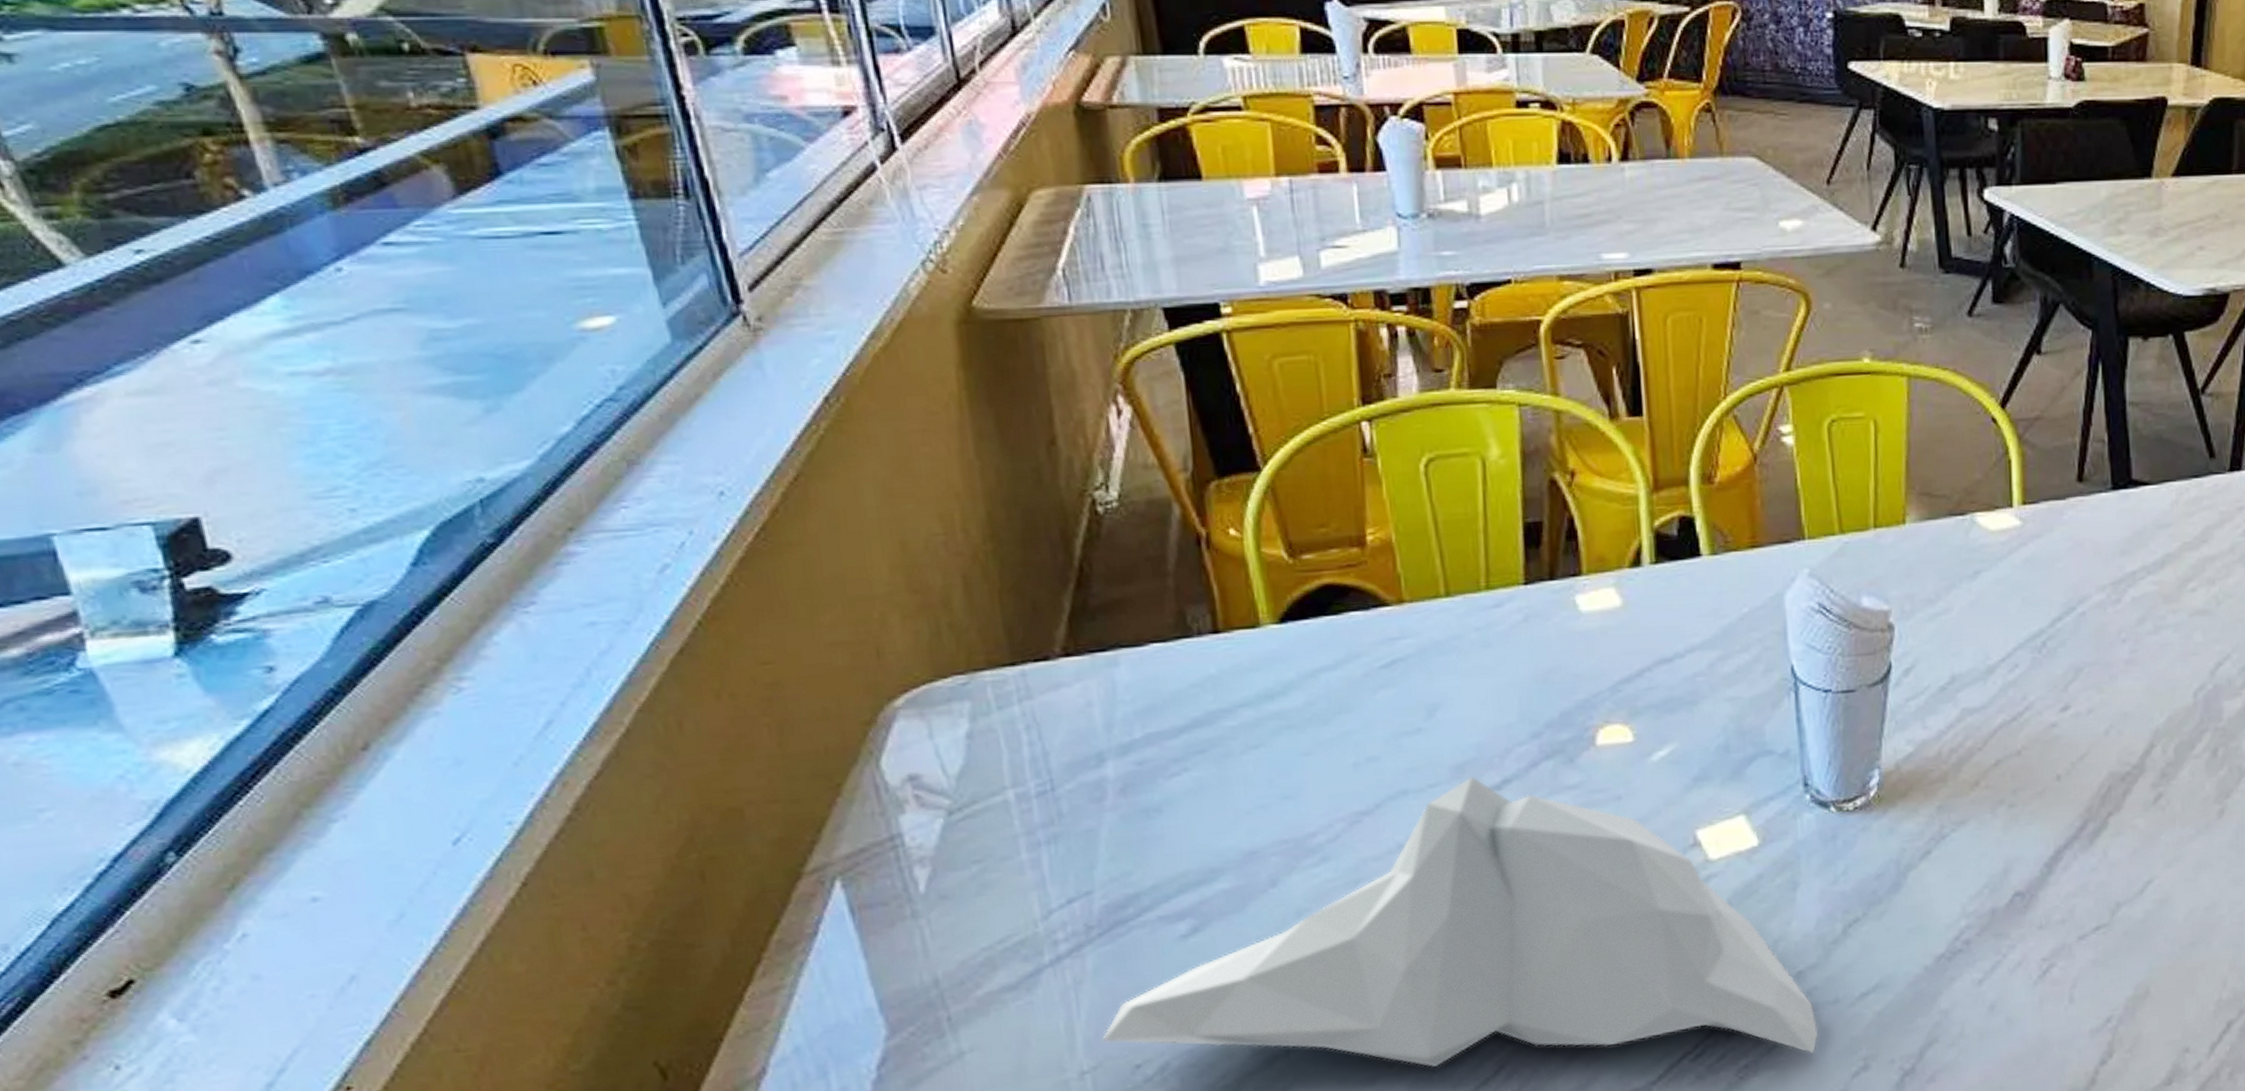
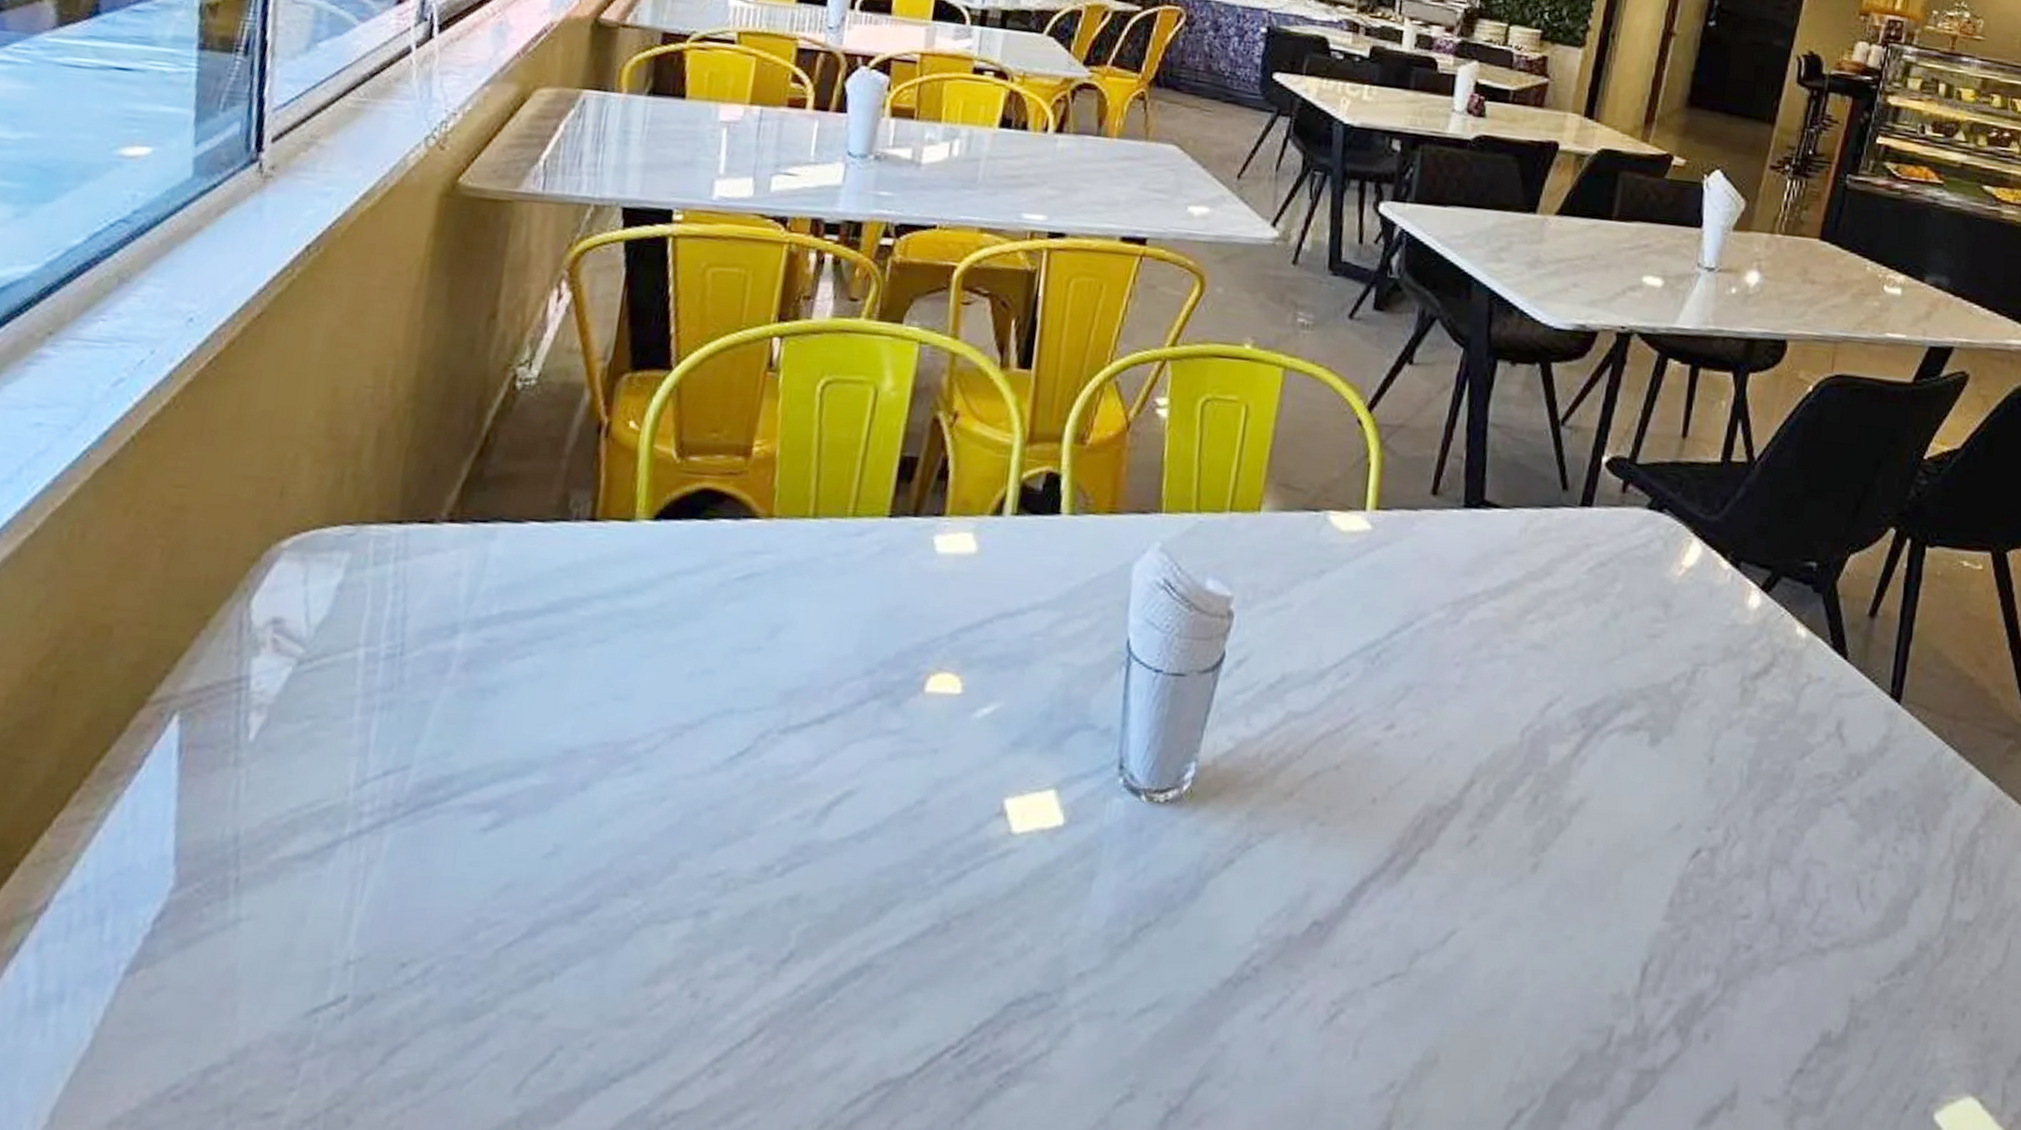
napkin: present [1101,776,1819,1069] -> none [375,704,1089,1071]

